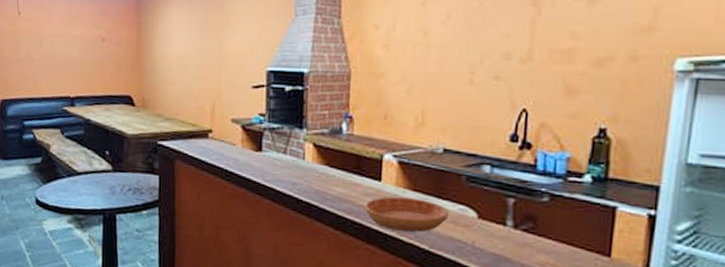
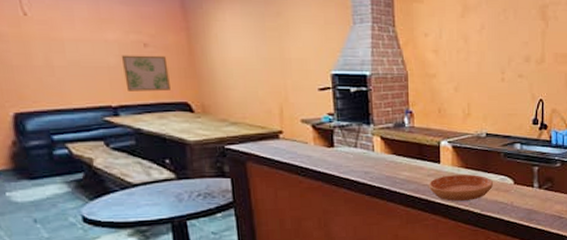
wall art: none [82,49,119,85] -> present [121,55,170,92]

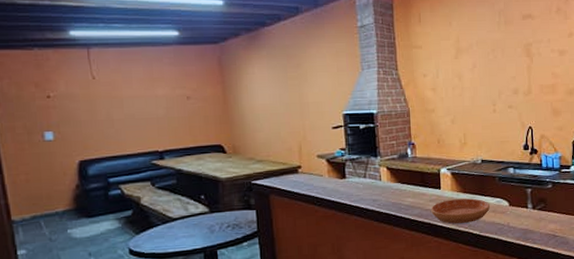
wall art: present [121,55,170,92] -> none [168,106,207,138]

